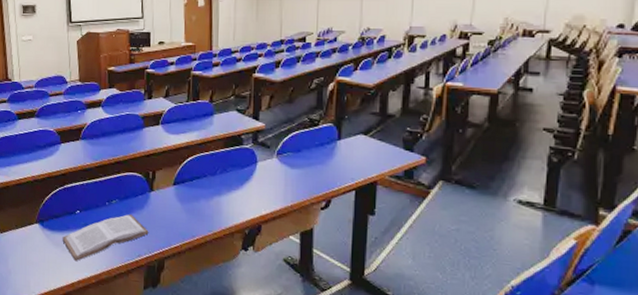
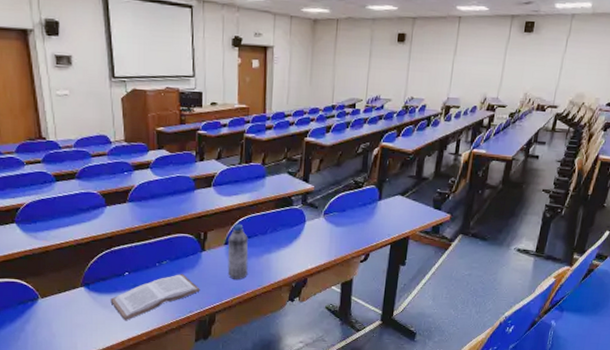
water bottle: none [176,163,198,223] -> present [227,223,249,280]

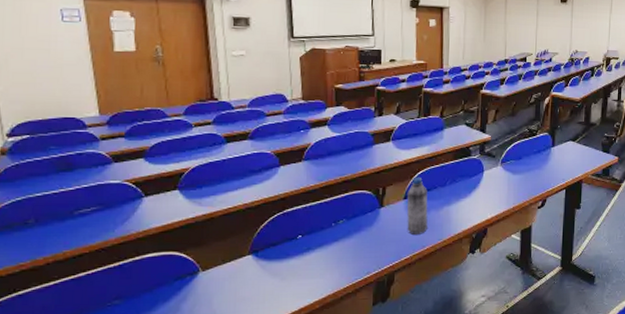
book: present [110,273,200,320] -> none [281,232,379,288]

